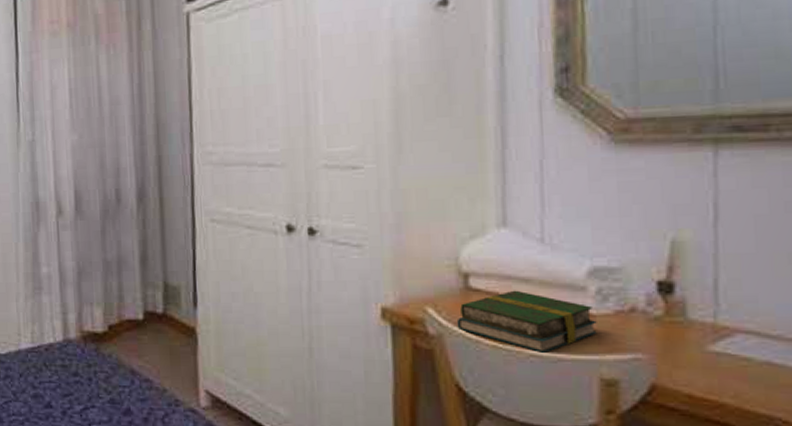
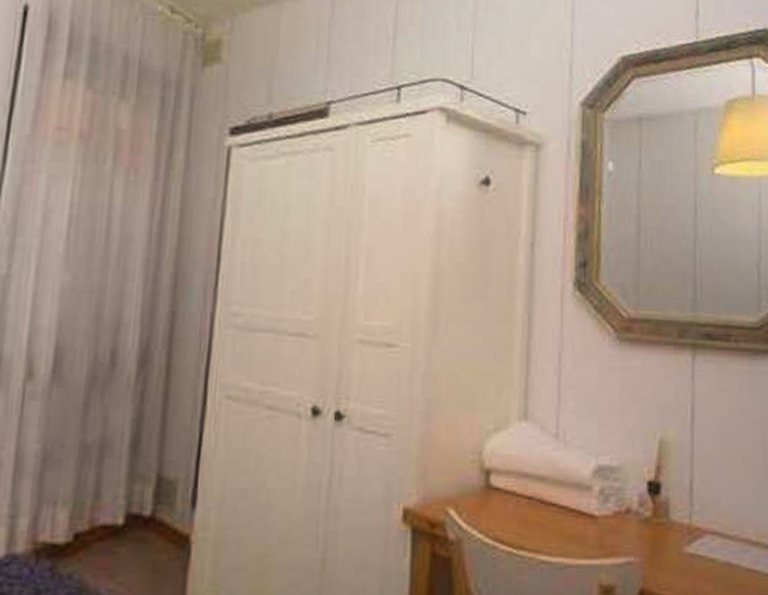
book: present [456,290,597,353] -> none [476,489,599,558]

